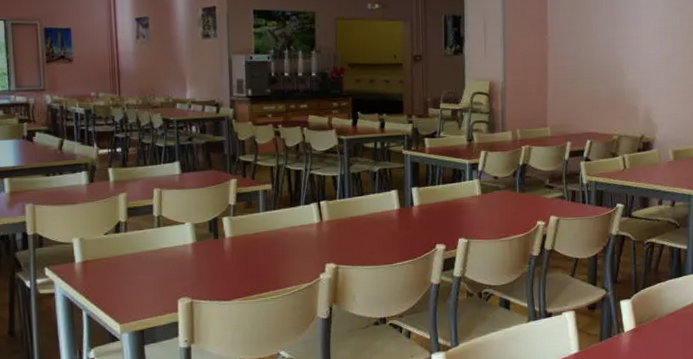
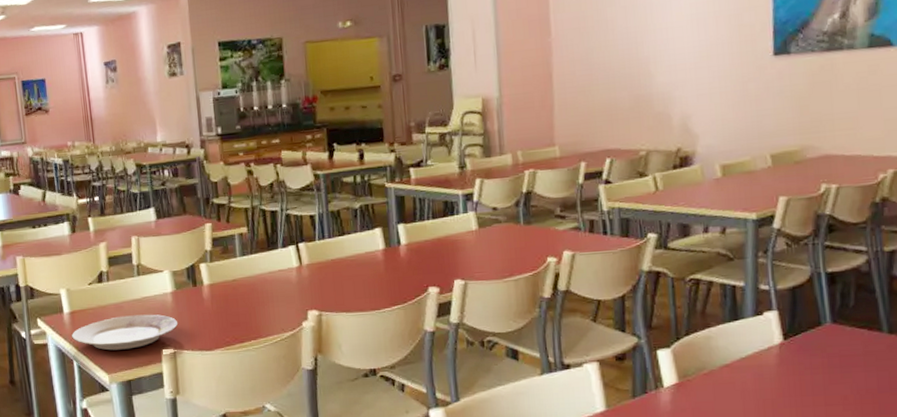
plate: none [81,265,197,300] -> present [71,314,179,351]

